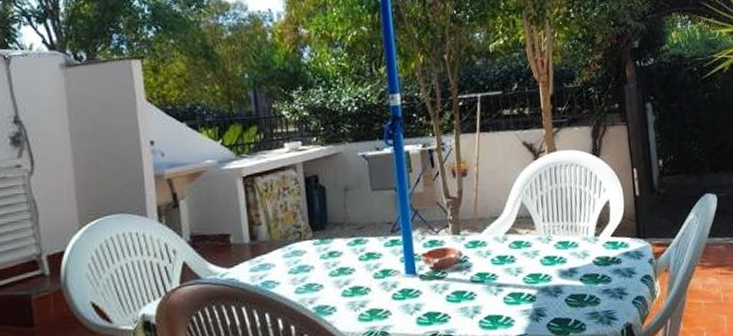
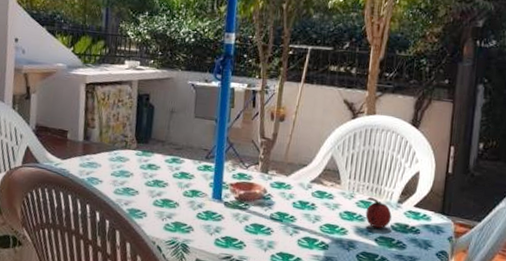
fruit: none [564,236,592,267] -> present [365,196,392,229]

